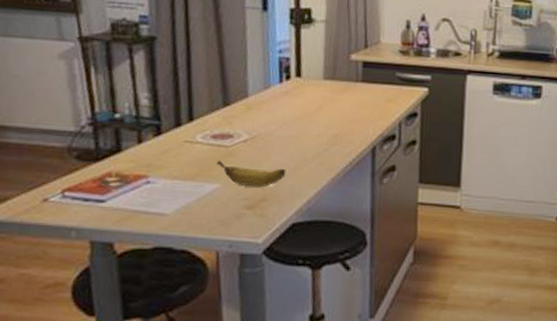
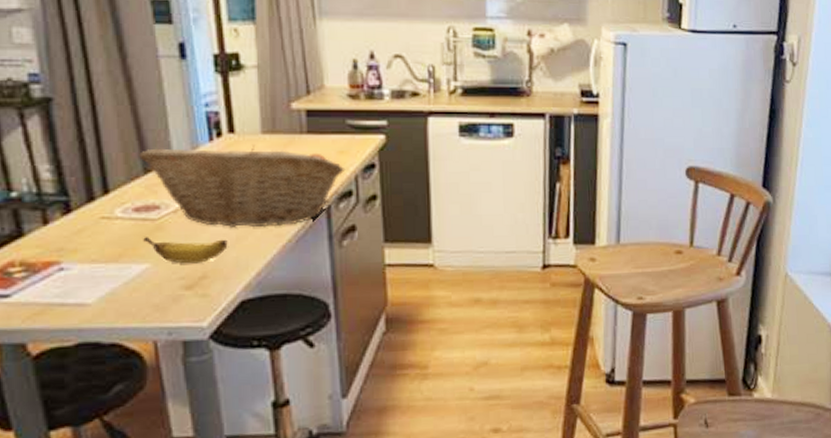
fruit basket: none [220,85,392,161] -> present [139,144,346,229]

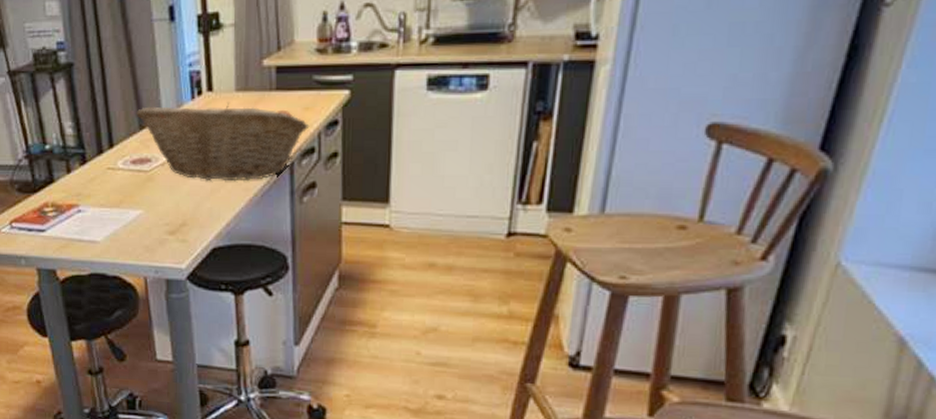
banana: present [143,237,228,264] -> none [138,187,204,212]

